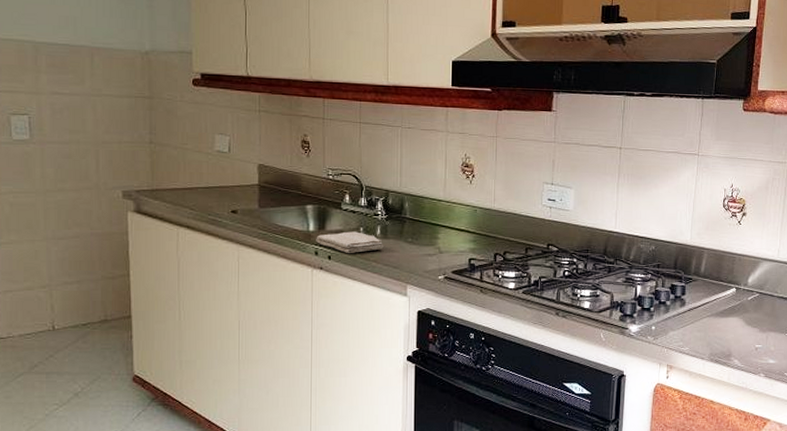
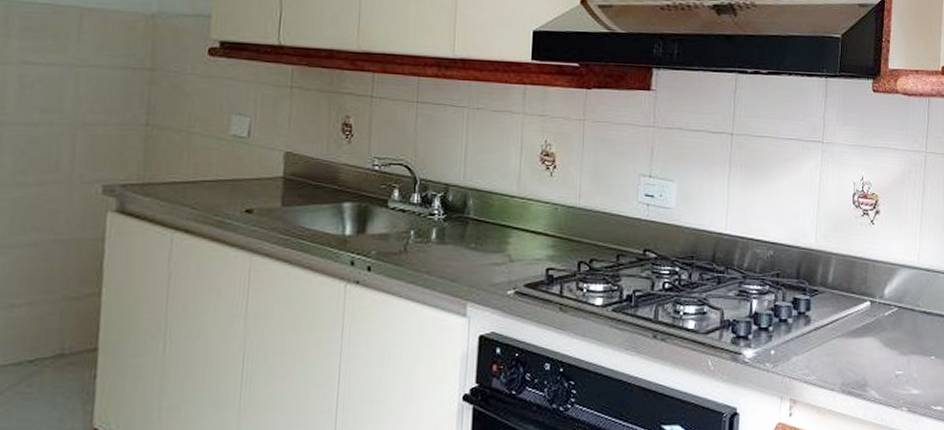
washcloth: present [316,231,384,253] -> none [353,235,440,263]

